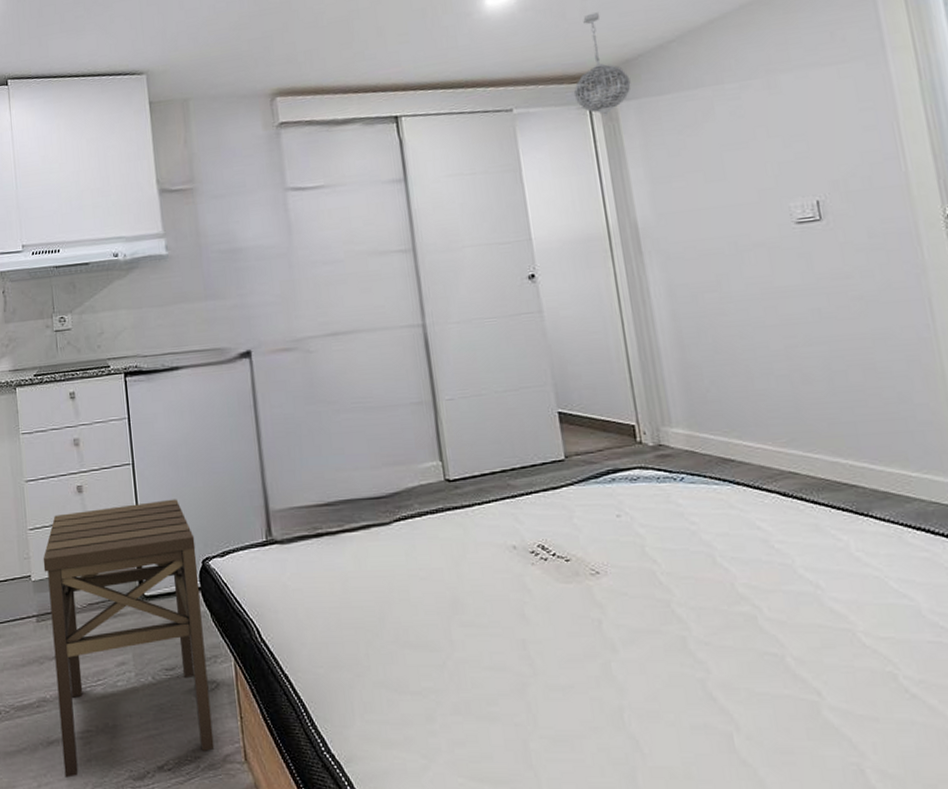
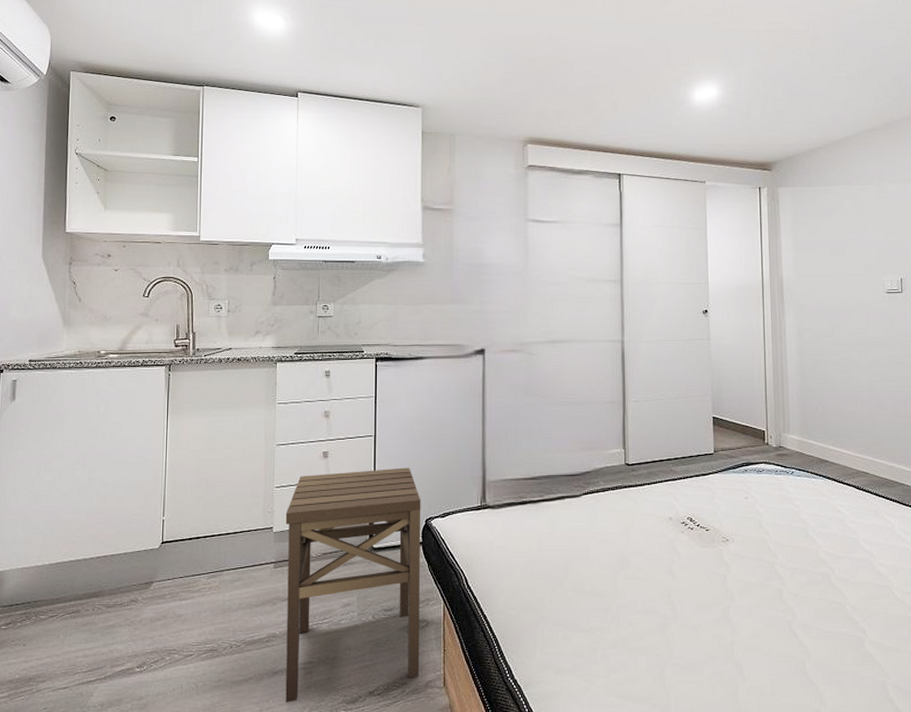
pendant light: present [573,12,631,118] -> none [750,117,790,198]

